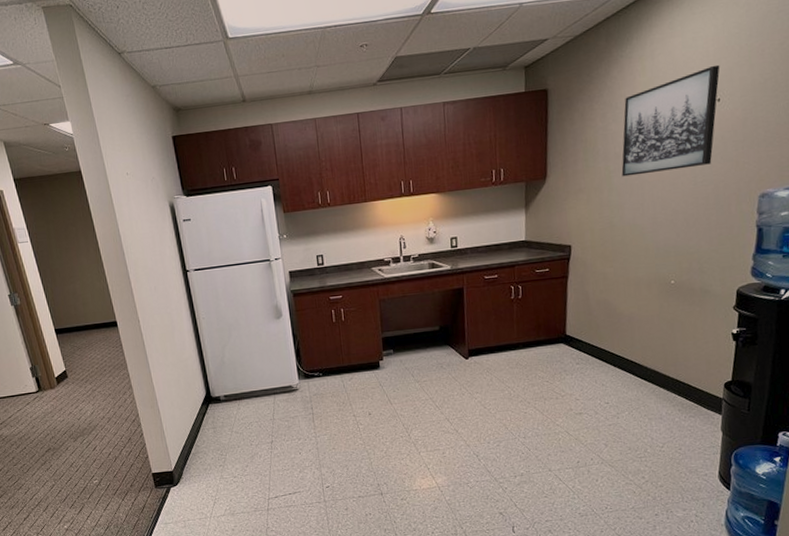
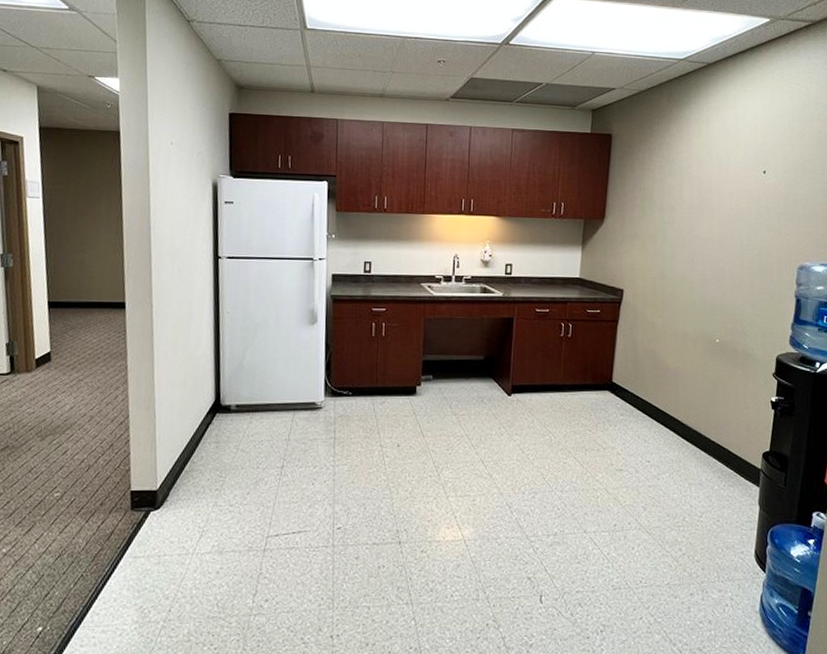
wall art: present [621,64,720,177] -> none [675,140,767,231]

